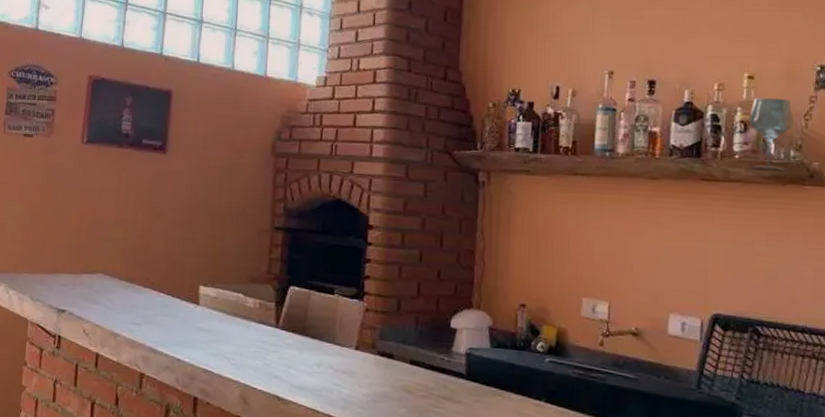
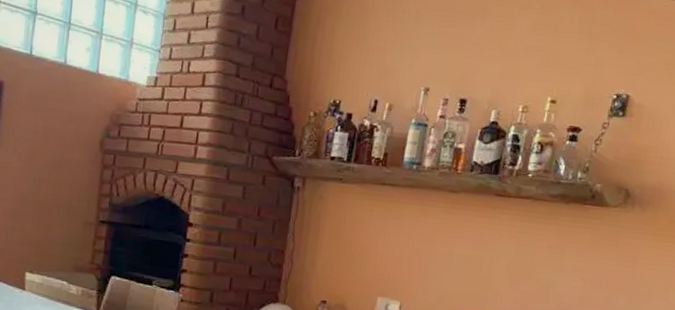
wine glass: present [748,97,795,173] -> none [541,121,586,192]

